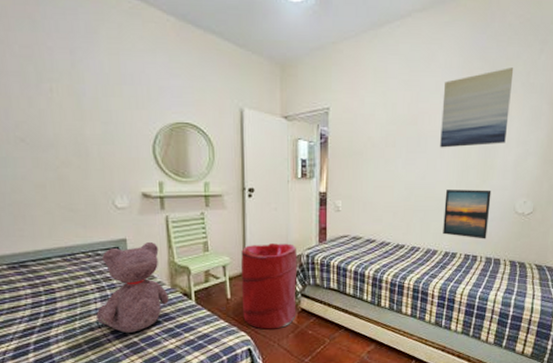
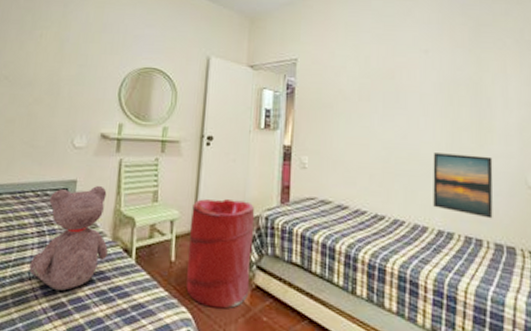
wall art: present [440,67,514,148] -> none [422,24,504,106]

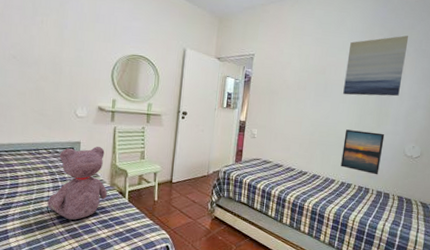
laundry hamper: present [186,199,255,309] -> none [165,158,216,232]
wall art: none [422,24,504,106] -> present [343,35,409,96]

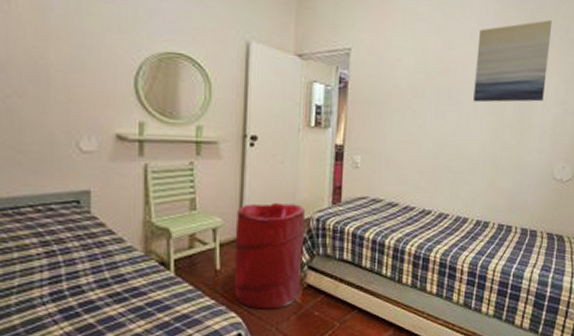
teddy bear: present [47,147,107,220] -> none [41,196,140,312]
laundry hamper: none [165,158,216,232] -> present [234,203,306,310]
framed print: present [340,129,385,175] -> none [474,149,528,208]

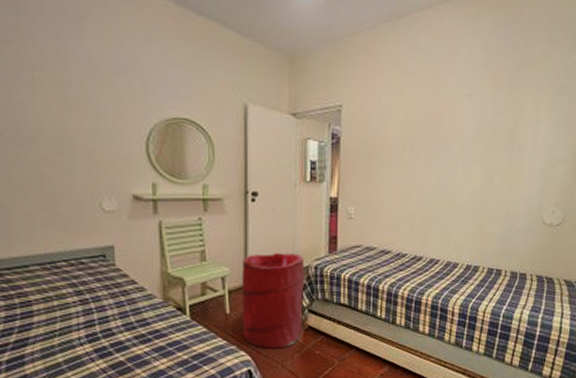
wall art: present [473,20,553,103] -> none [462,66,543,152]

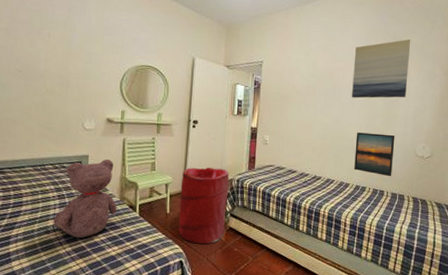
teddy bear: none [78,250,160,351] -> present [53,160,117,238]
wall art: none [462,66,543,152] -> present [352,39,411,99]
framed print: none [464,197,518,252] -> present [354,132,395,177]

